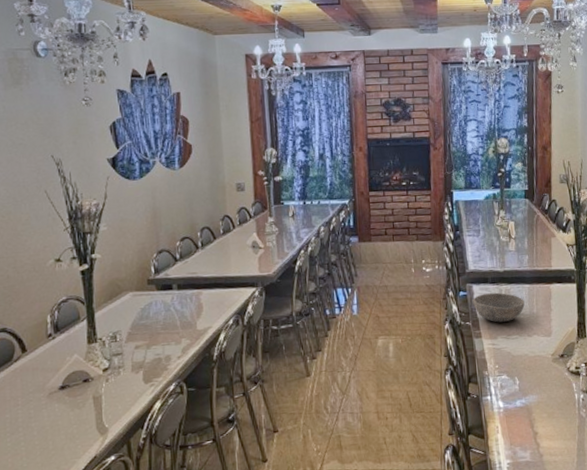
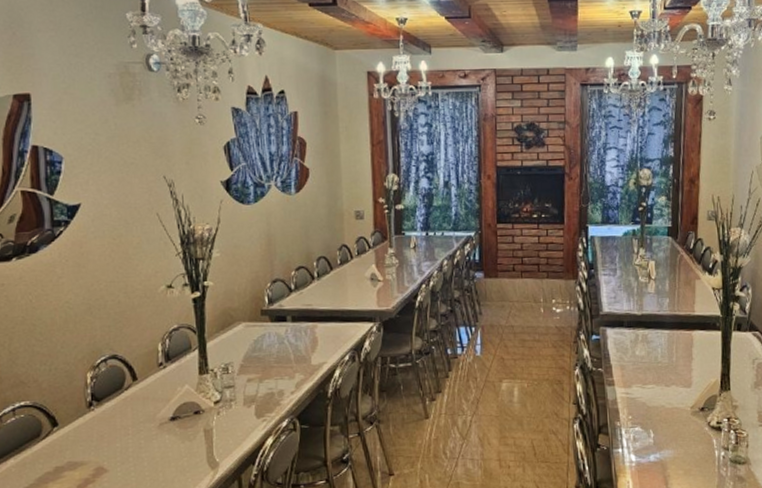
bowl: present [473,292,525,323] -> none [606,337,663,370]

